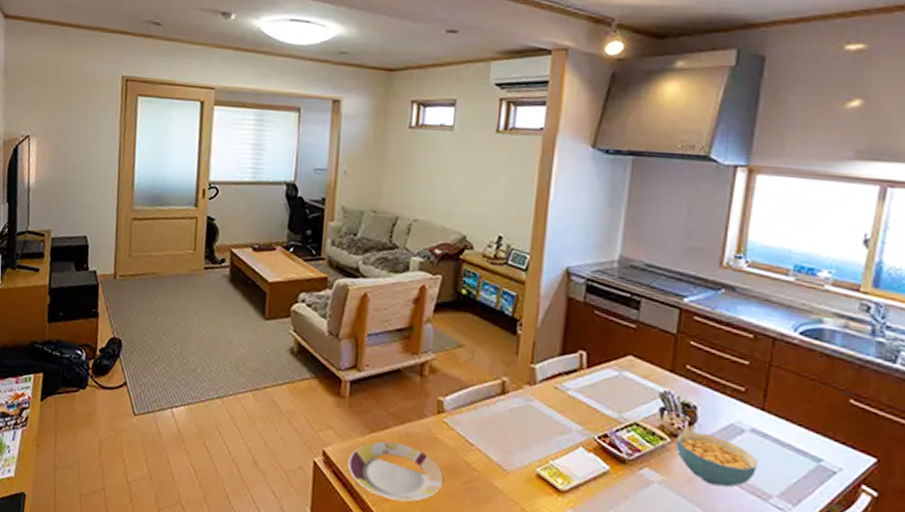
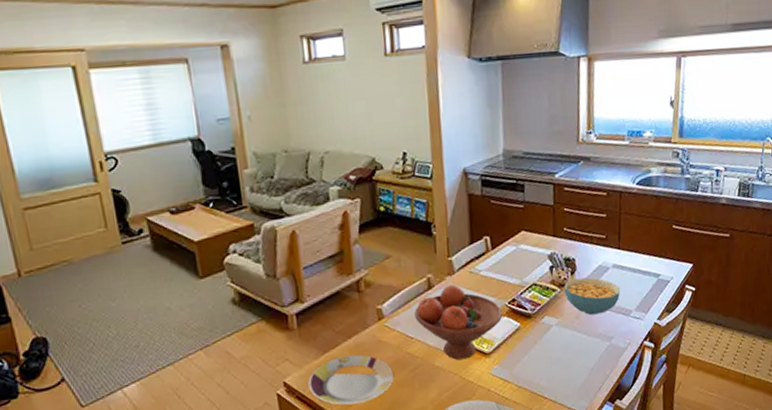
fruit bowl: none [480,396,589,490] -> present [414,285,503,360]

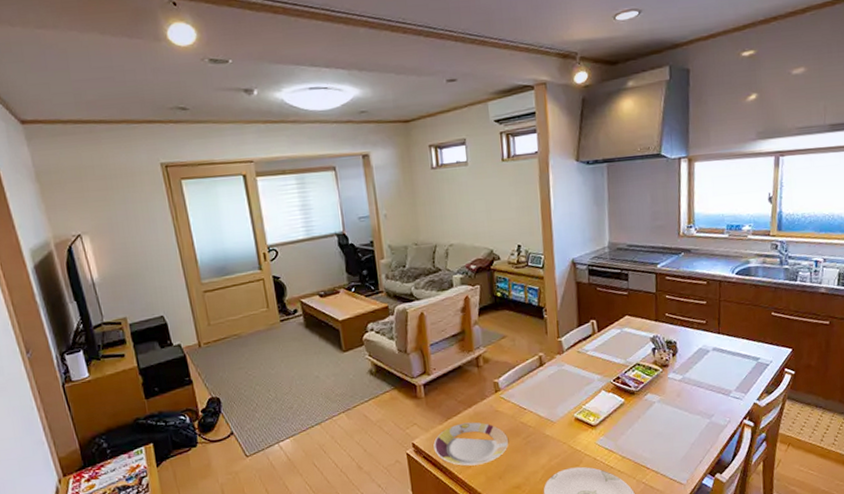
fruit bowl: present [414,285,503,360] -> none [527,363,608,431]
cereal bowl: present [564,277,620,315] -> none [666,359,720,394]

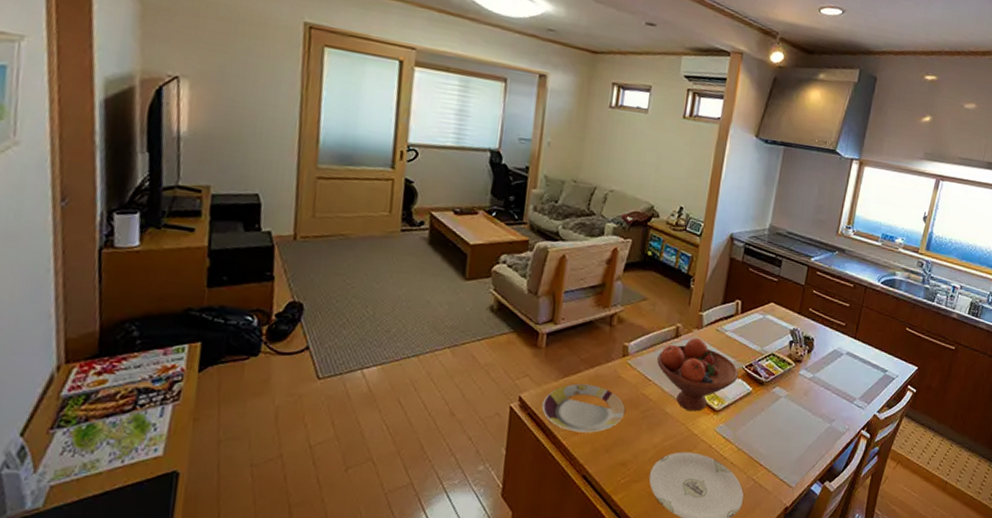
fruit bowl: none [527,363,608,431] -> present [657,338,739,412]

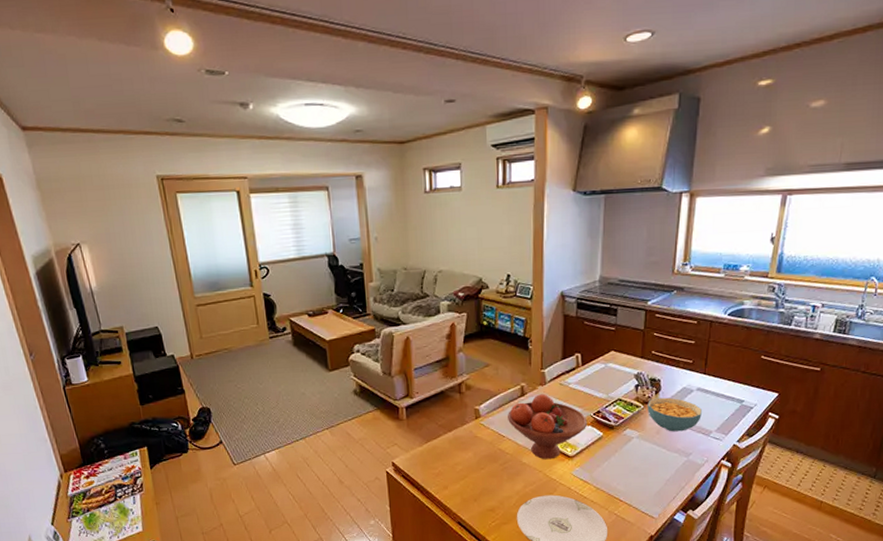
plate: present [542,383,625,433] -> none [413,446,485,487]
cereal bowl: none [798,357,849,396] -> present [648,397,702,432]

